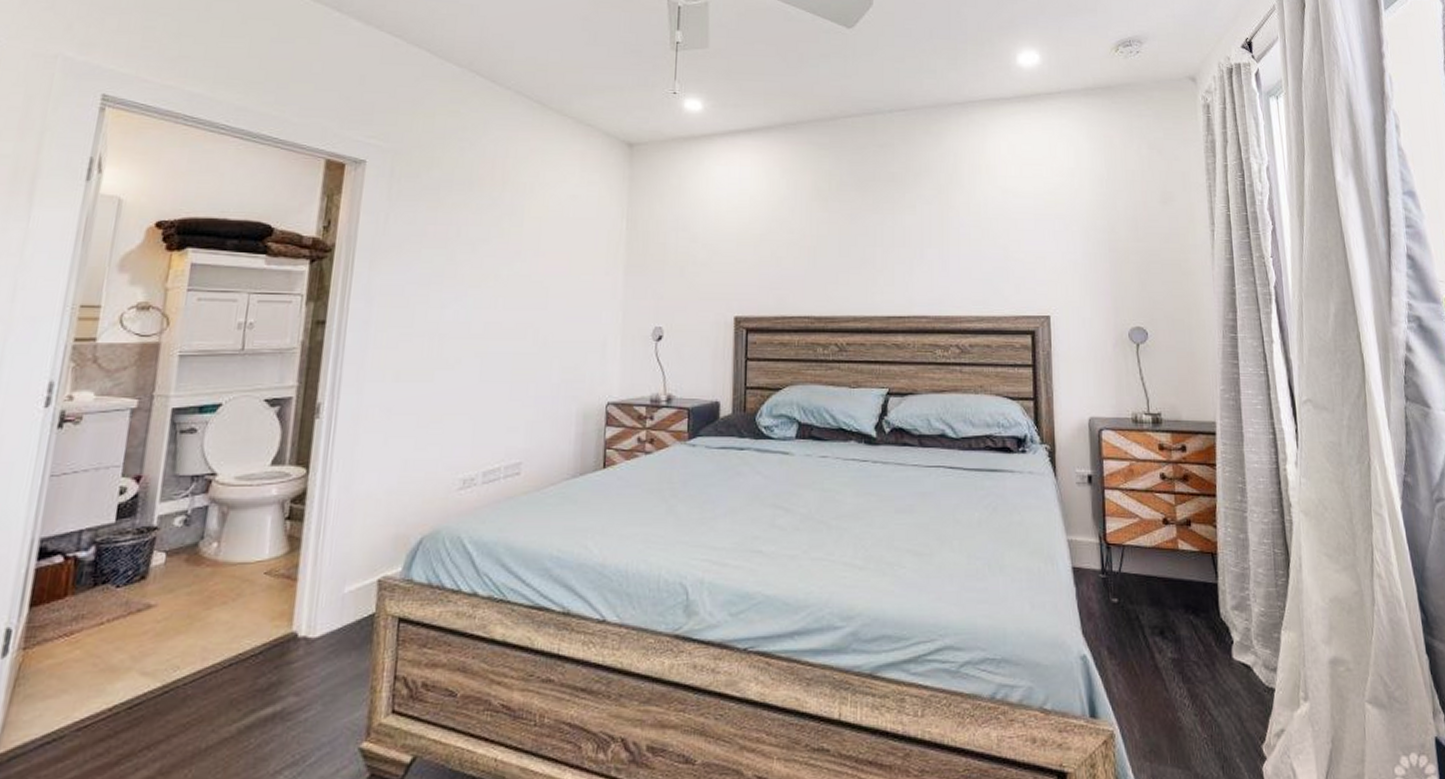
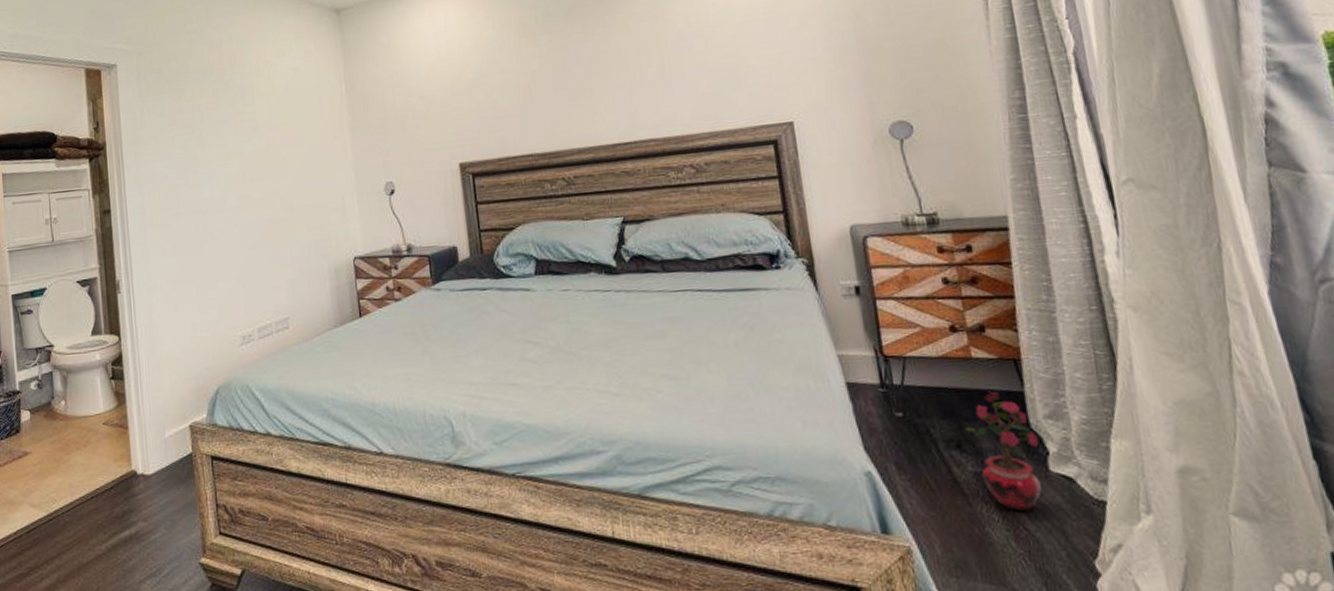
potted plant: none [1167,581,1226,697] -> present [964,391,1042,511]

